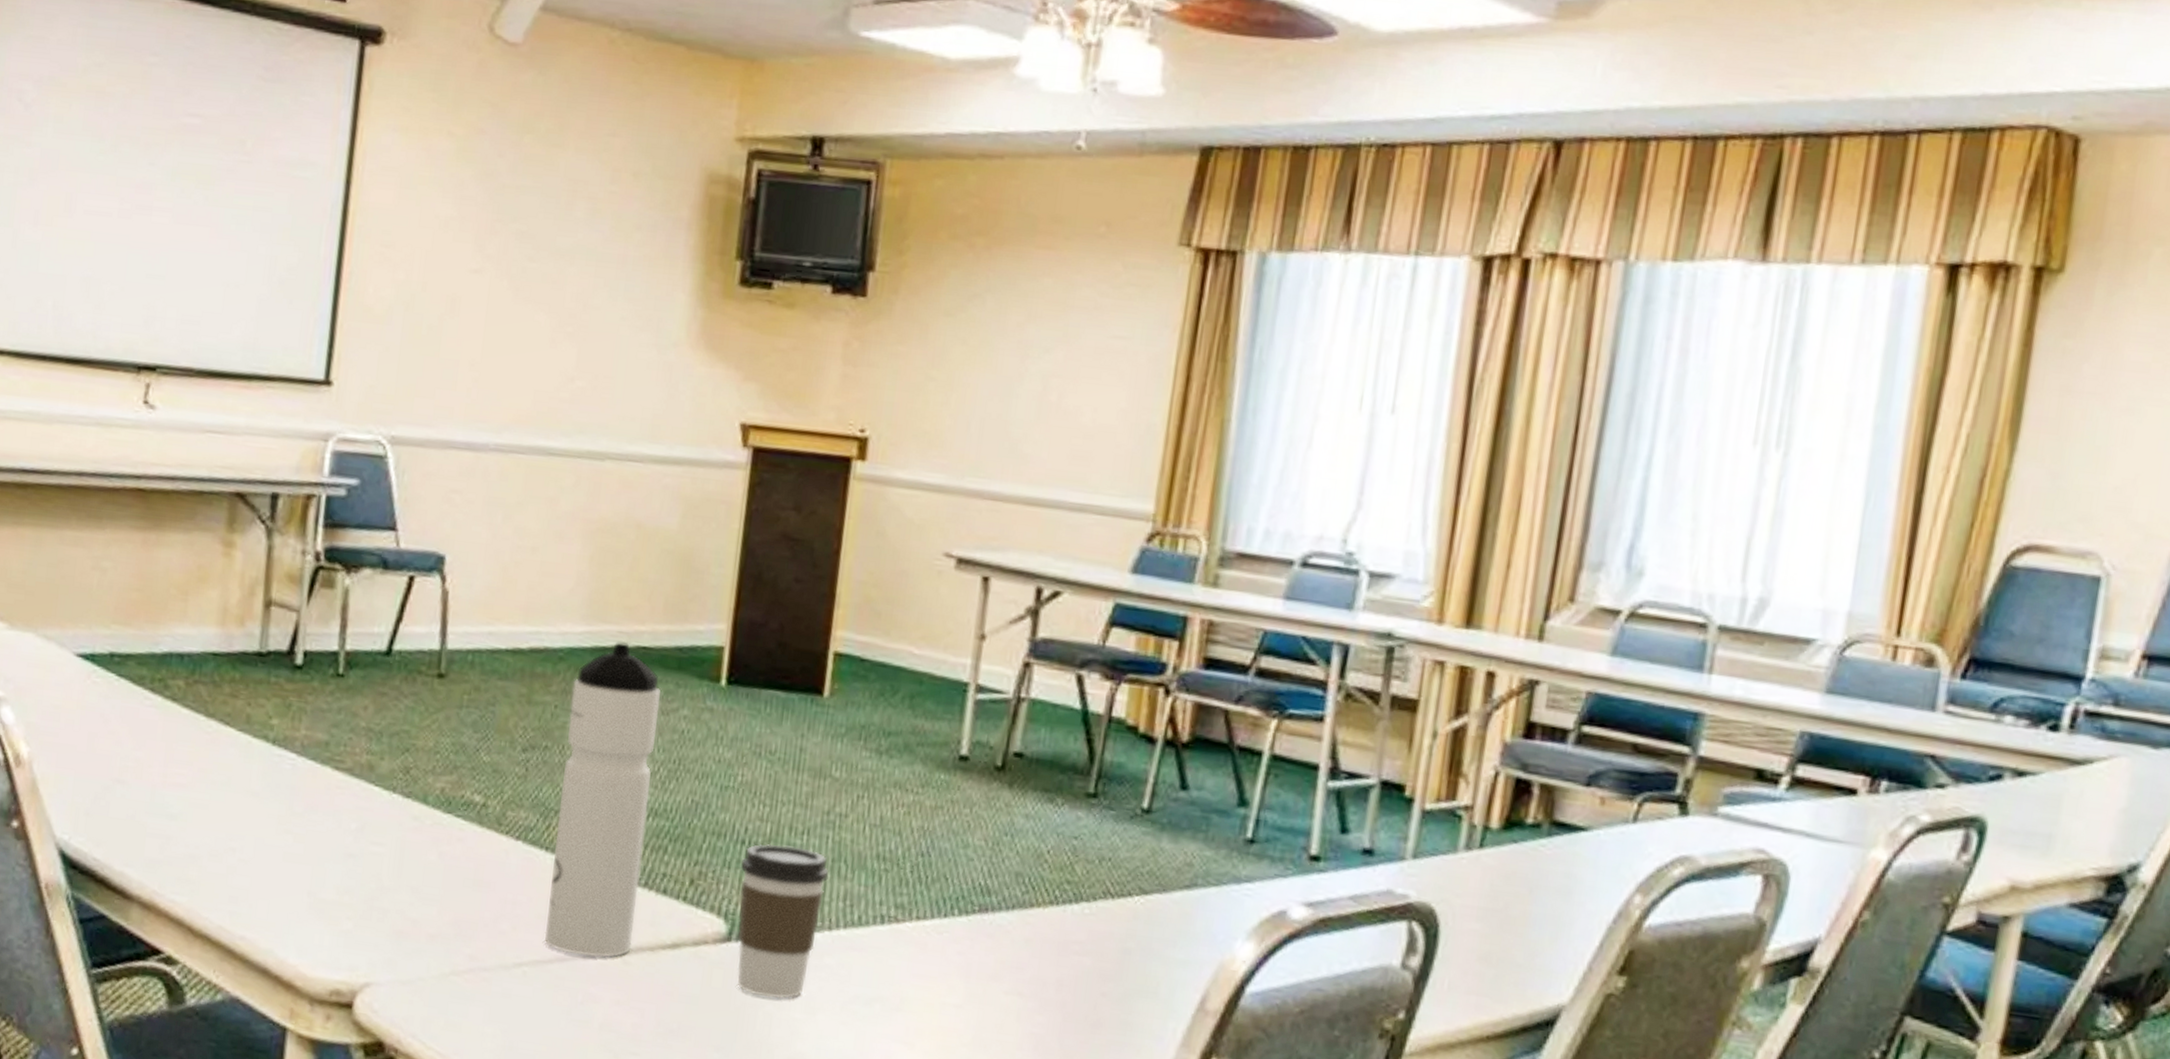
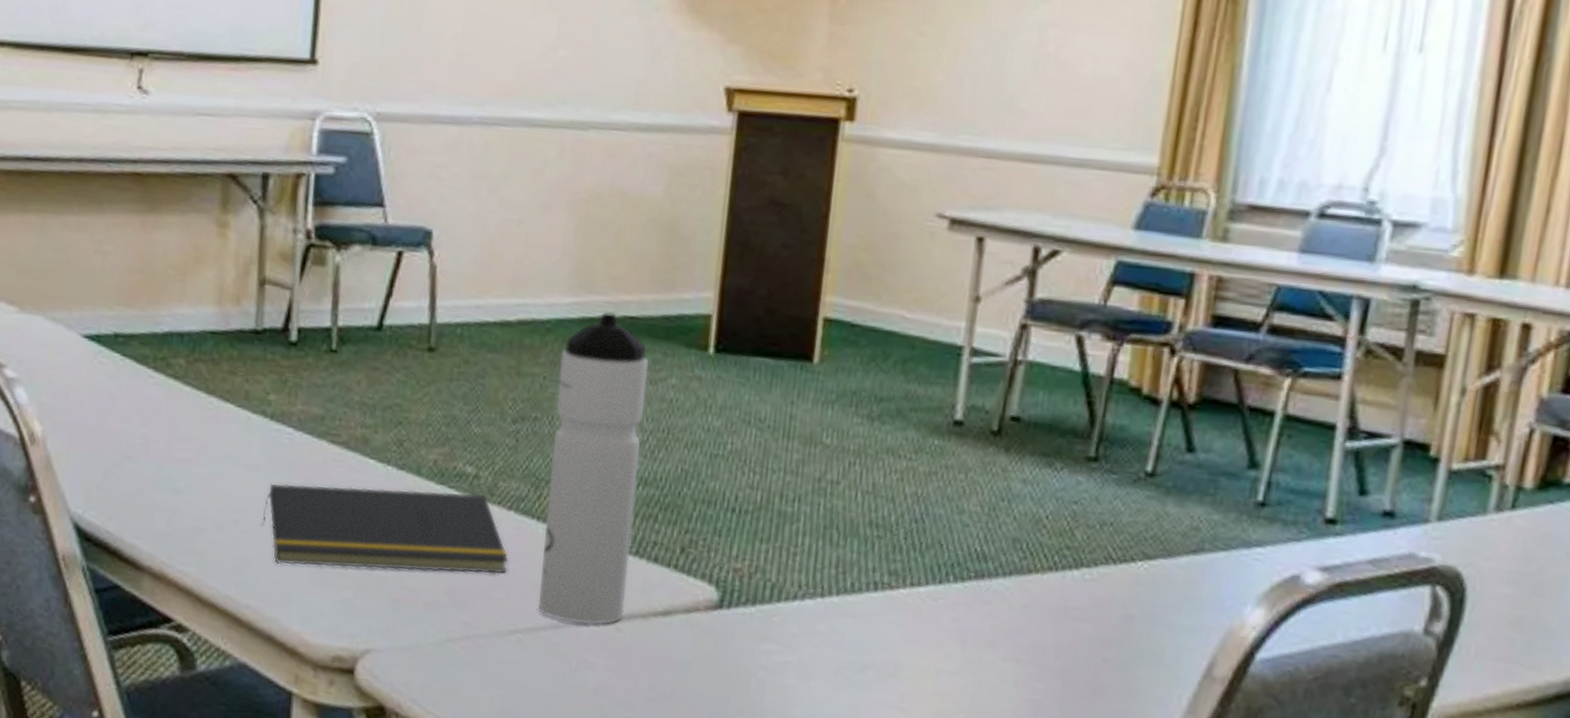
notepad: none [259,810,516,906] -> present [261,483,509,574]
coffee cup: present [736,843,829,1000] -> none [728,511,821,666]

